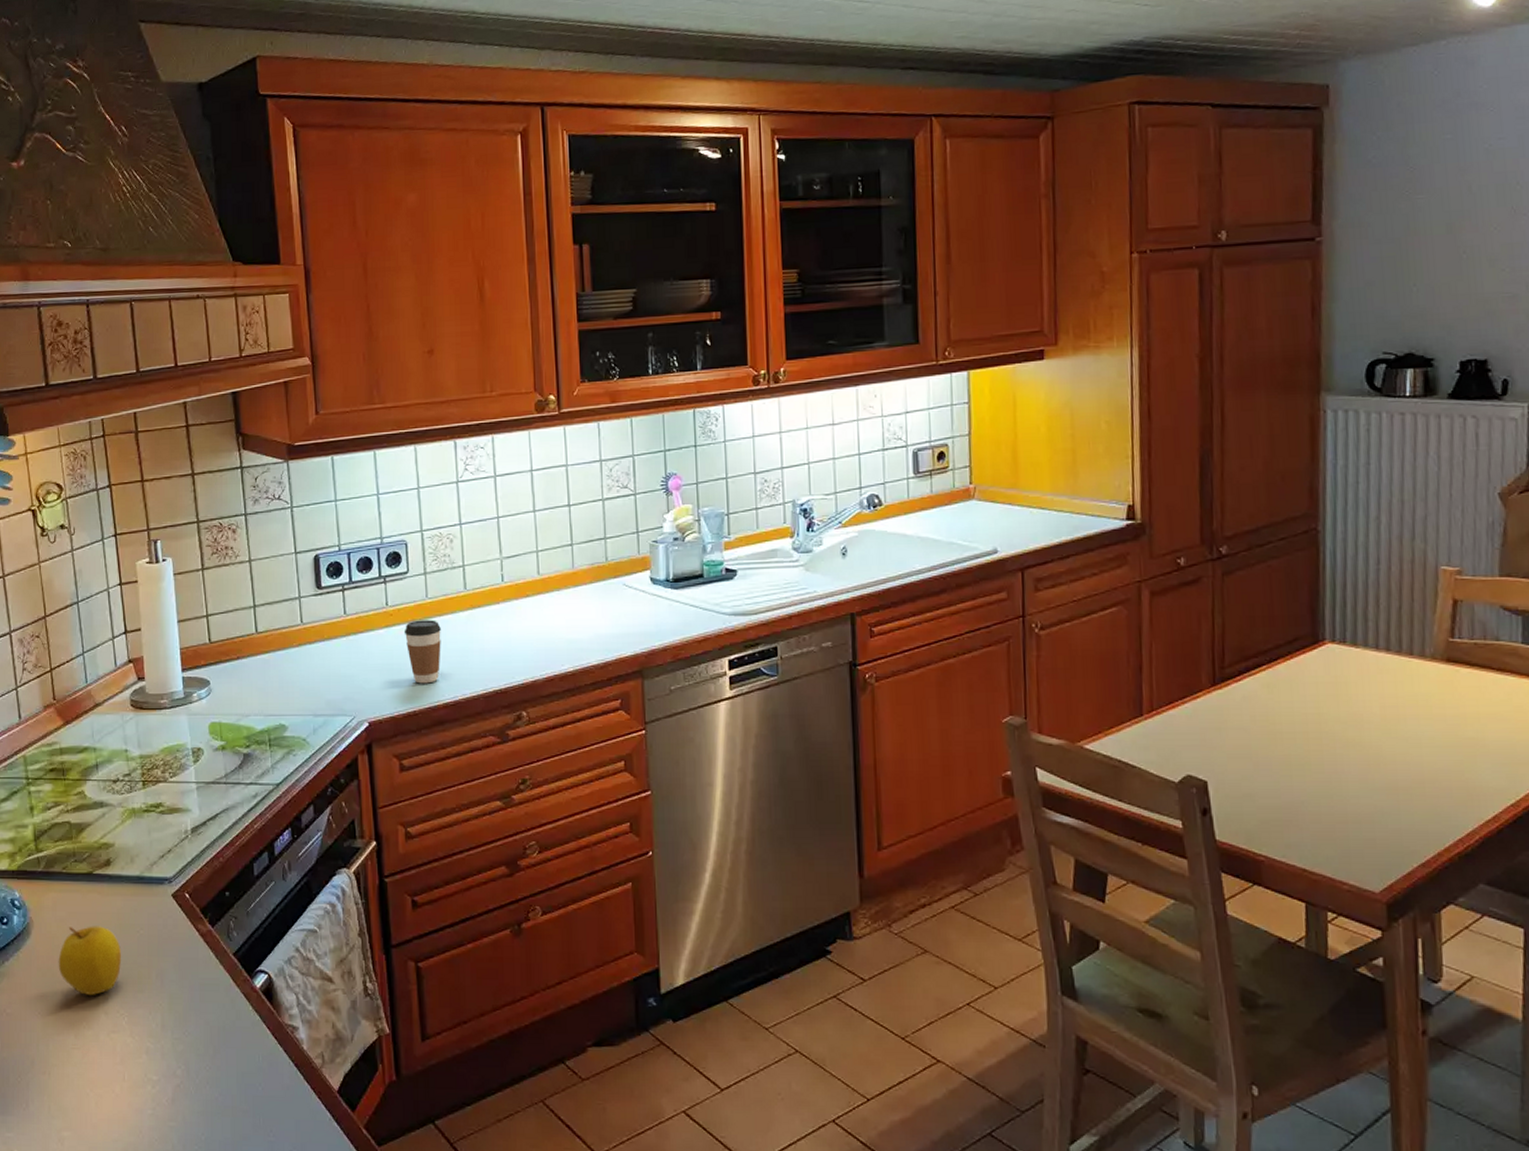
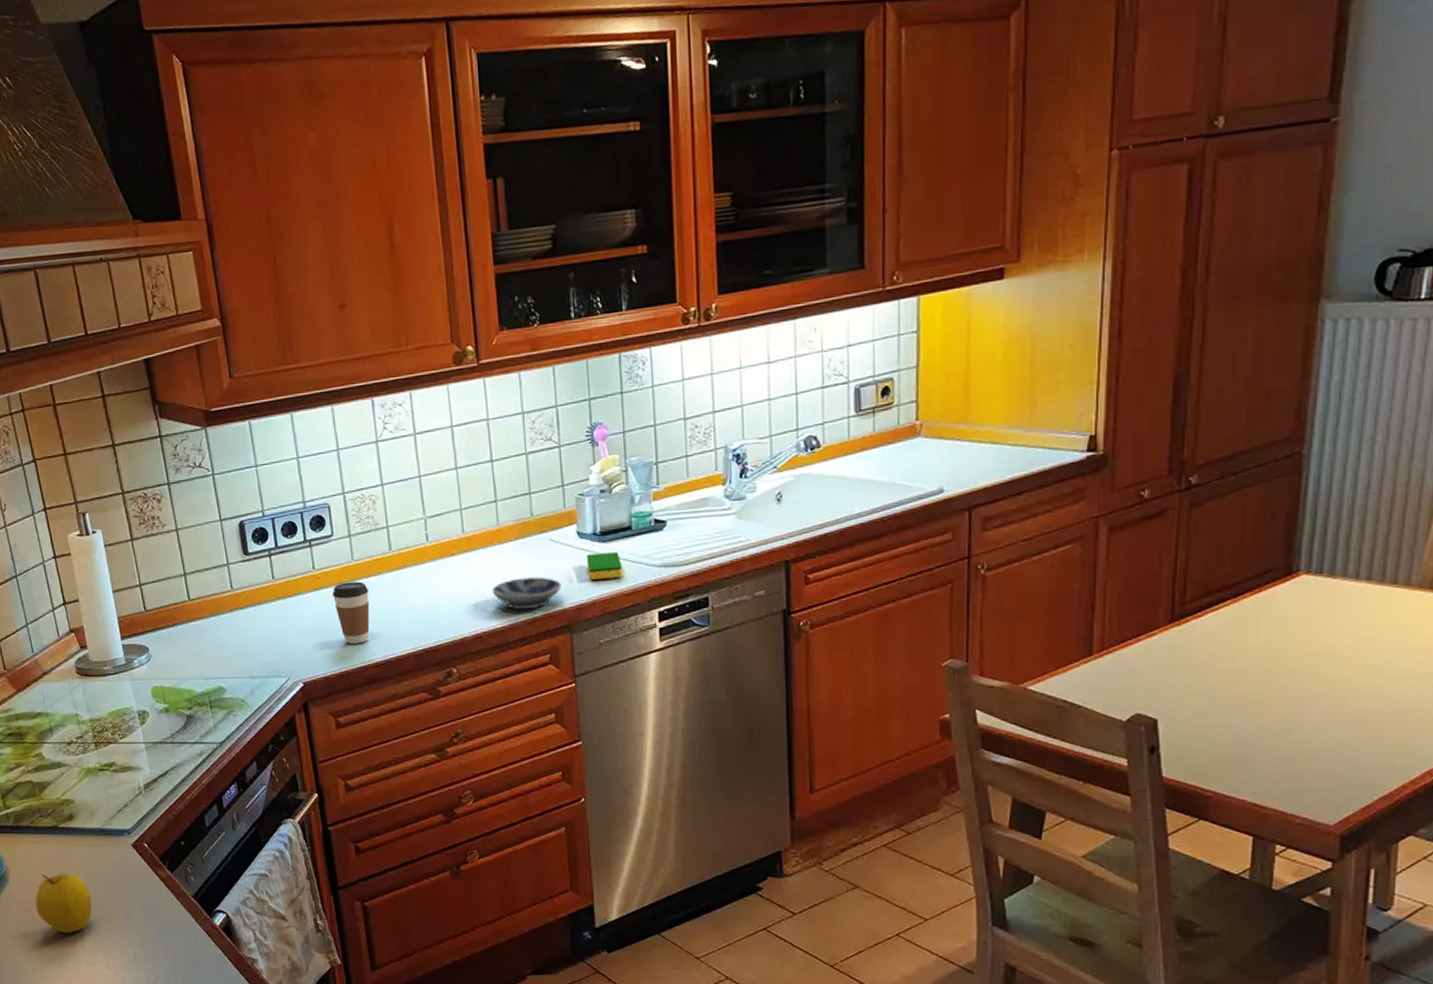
bowl: none [565,621,634,654] -> present [492,577,562,610]
dish sponge: none [658,599,694,626] -> present [586,552,623,580]

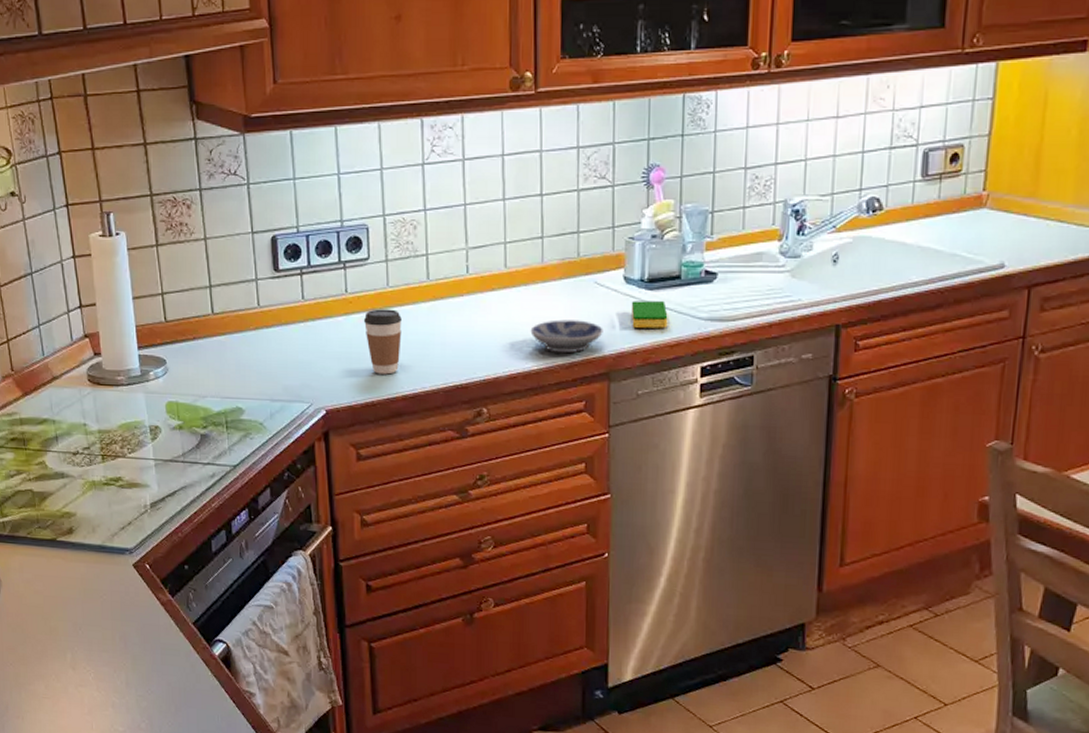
apple: present [35,873,92,934] -> none [26,588,87,652]

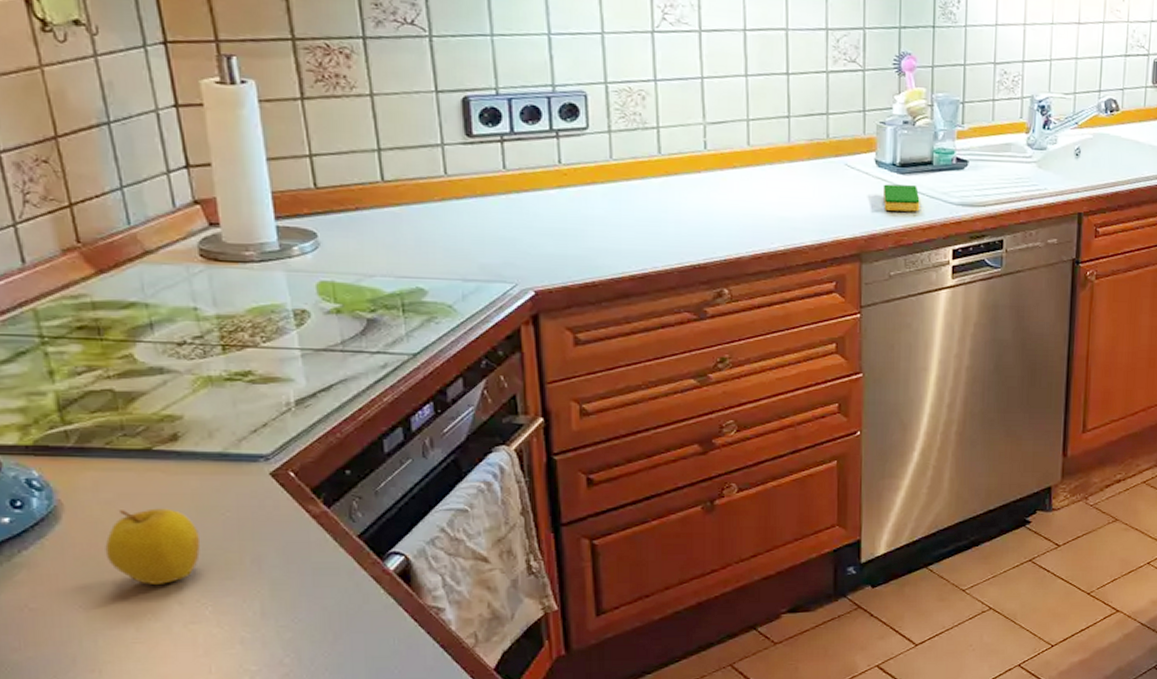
apple: none [26,588,87,652] -> present [105,508,201,586]
coffee cup: present [363,309,402,375] -> none [581,182,628,253]
bowl: present [530,319,603,354] -> none [776,200,854,235]

